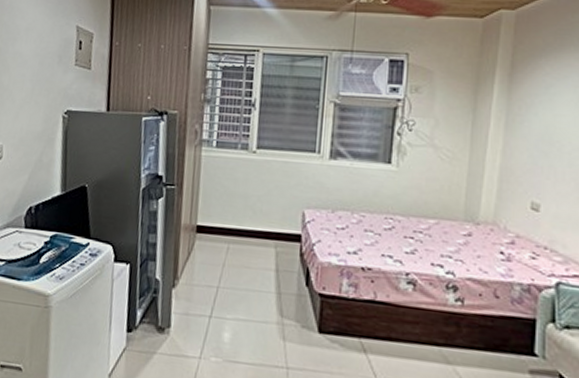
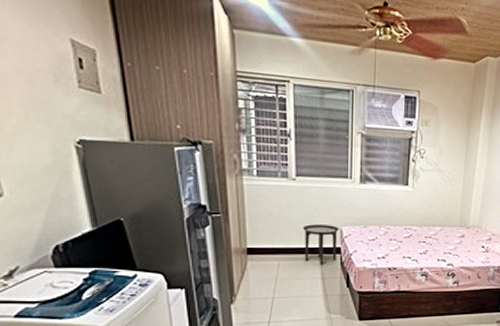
side table: none [258,203,302,254] -> present [302,224,339,265]

